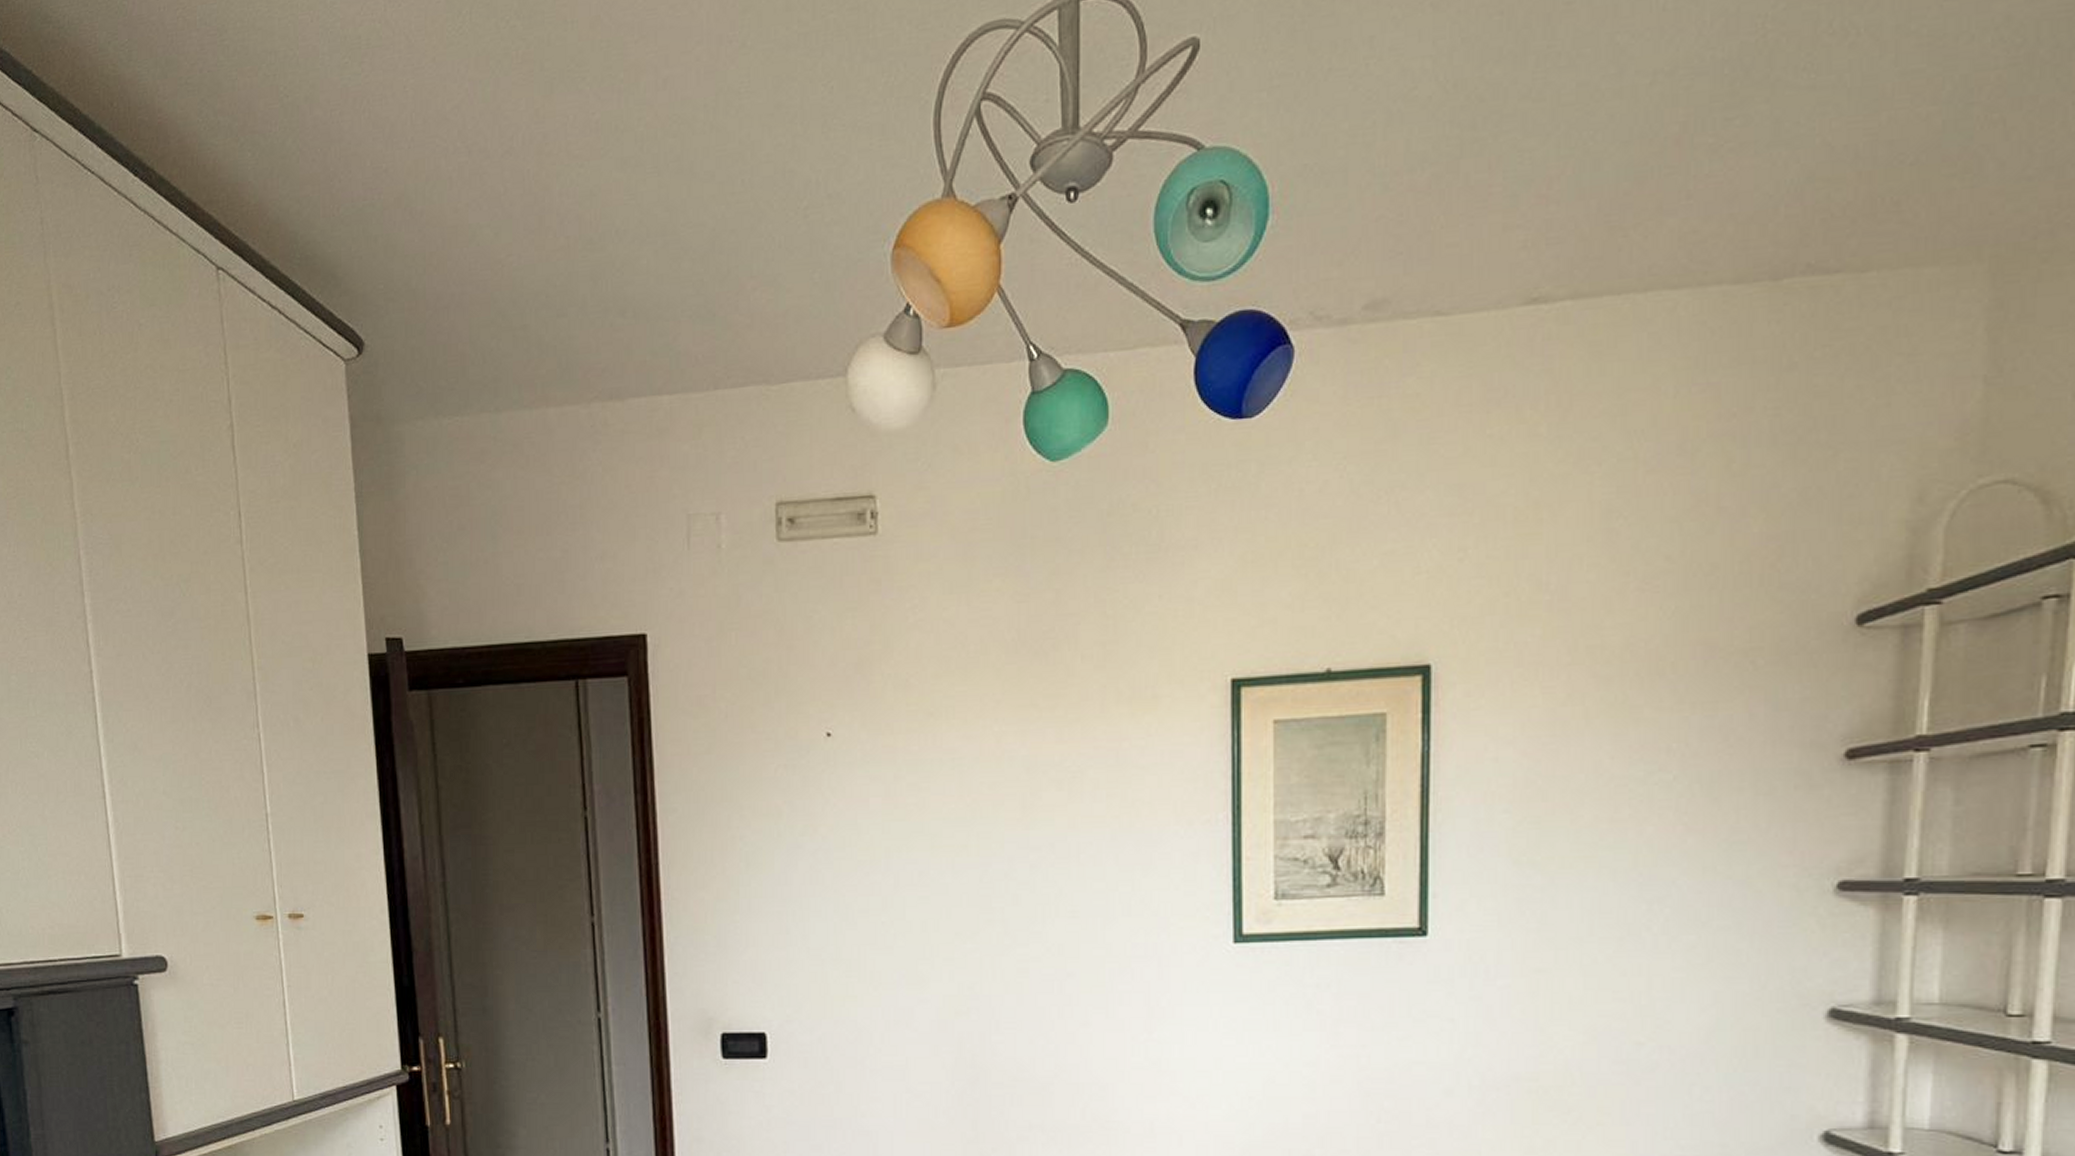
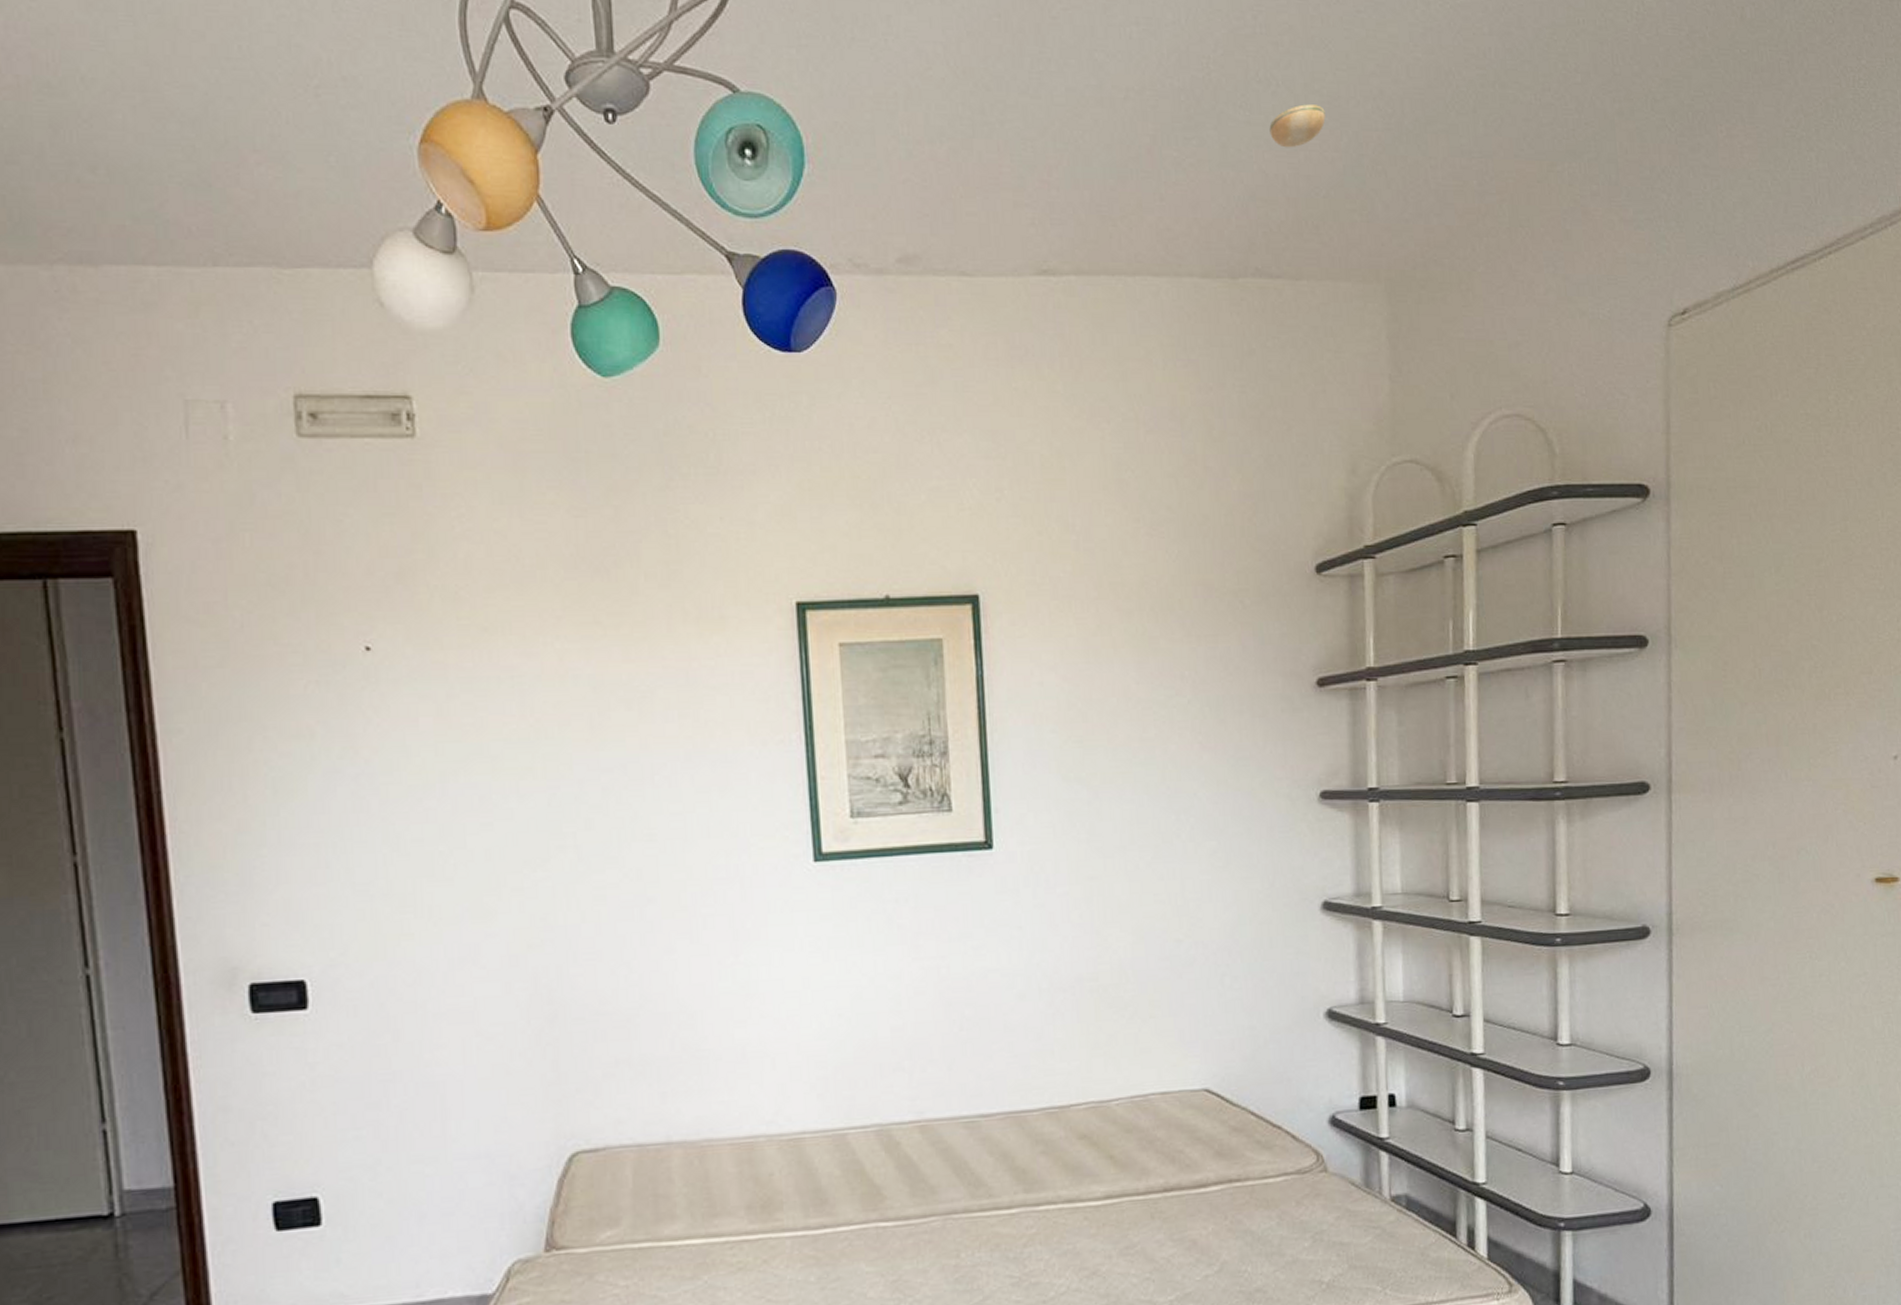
smoke detector: none [1841,49,1923,111] -> present [1269,104,1326,148]

